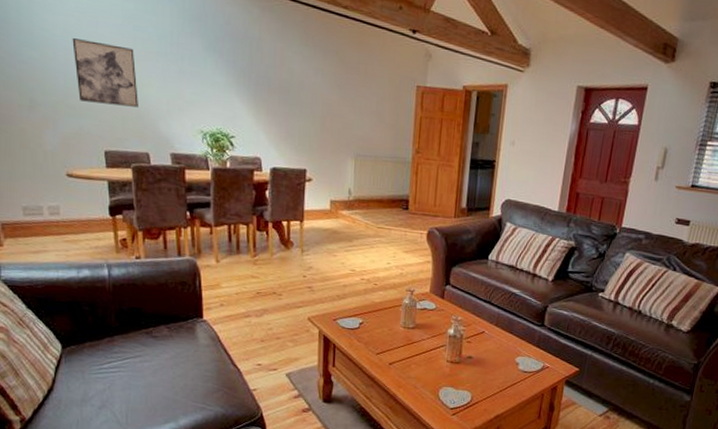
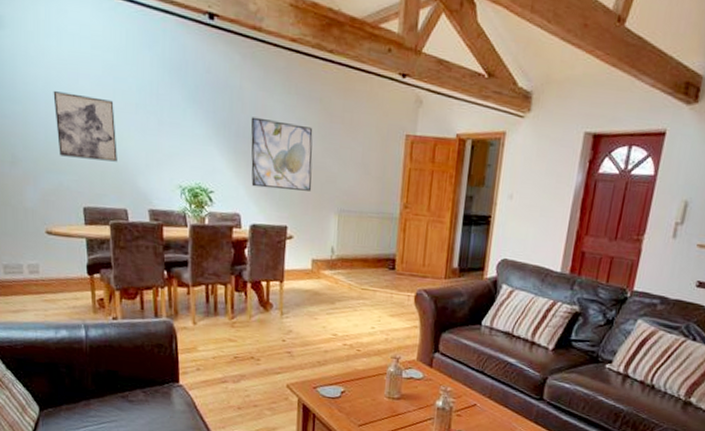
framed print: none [270,66,330,137] -> present [250,117,313,191]

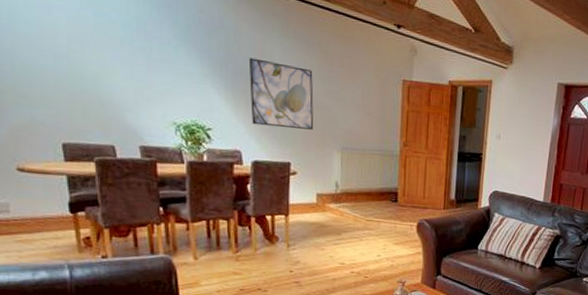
wall art: present [53,91,117,162] -> none [20,21,101,97]

